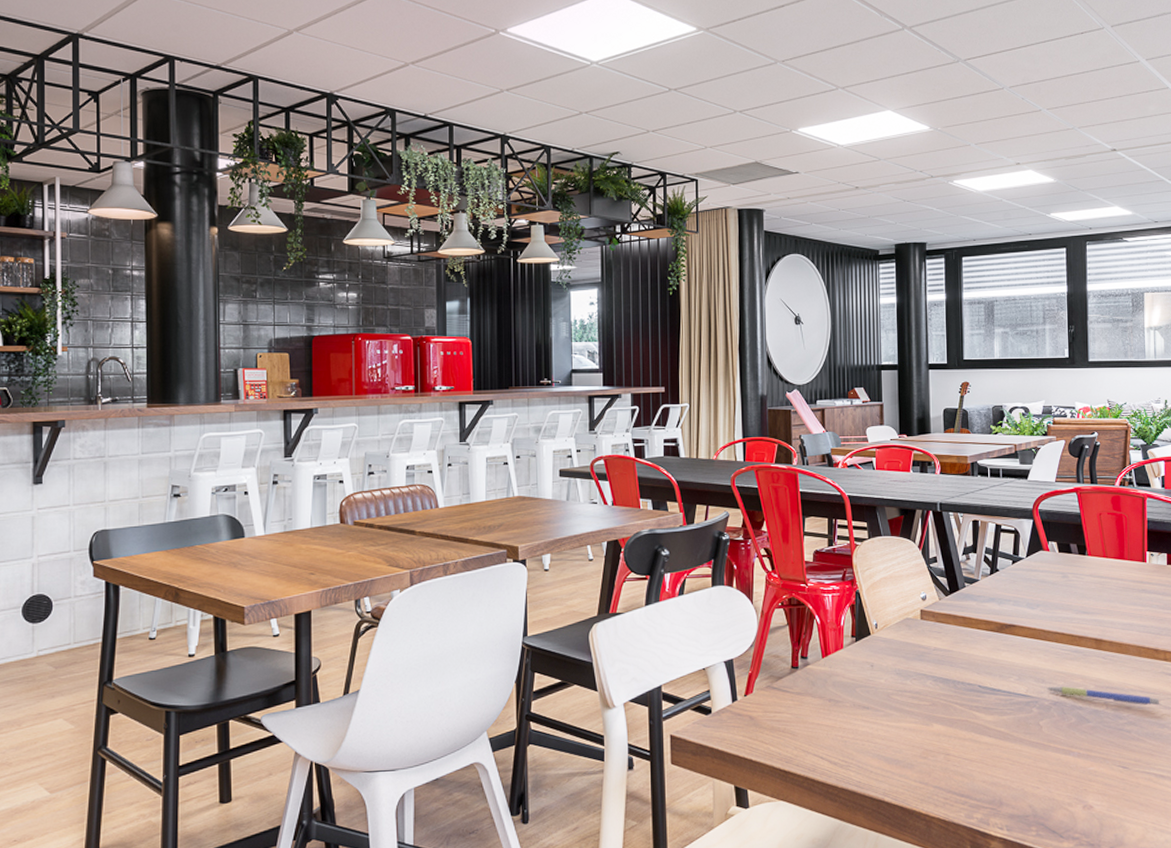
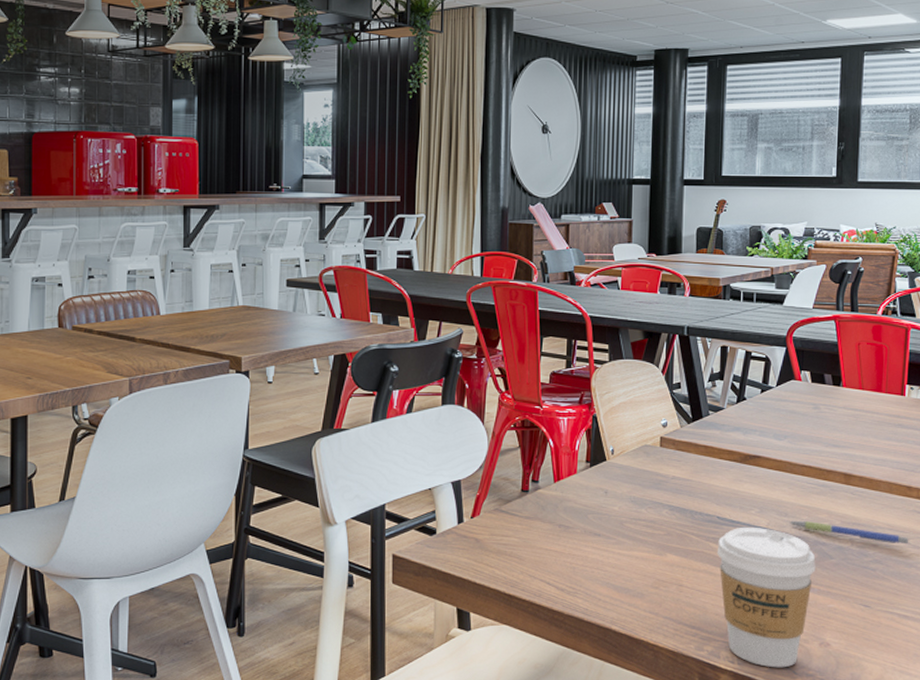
coffee cup: none [980,694,1074,833] -> present [717,526,816,668]

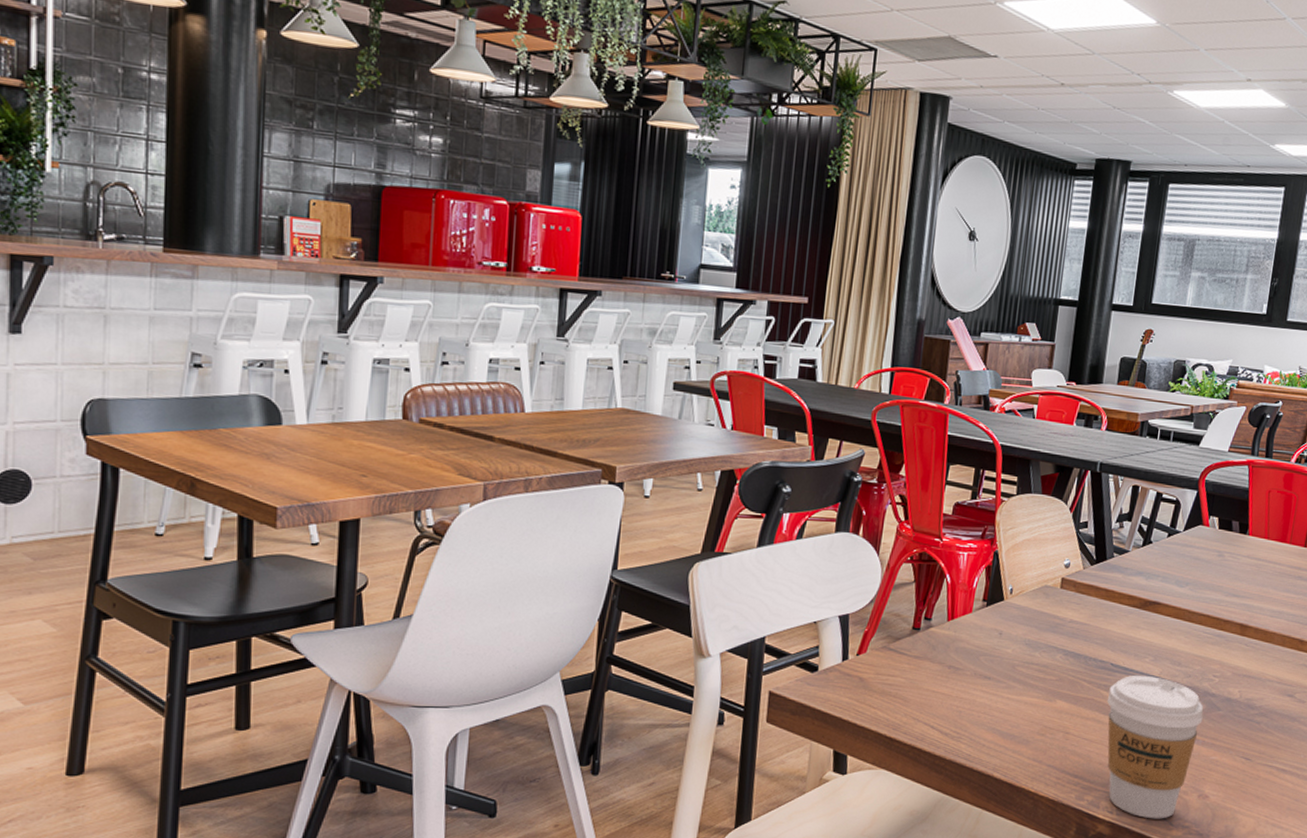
pen: present [789,520,908,543] -> none [1181,670,1295,697]

